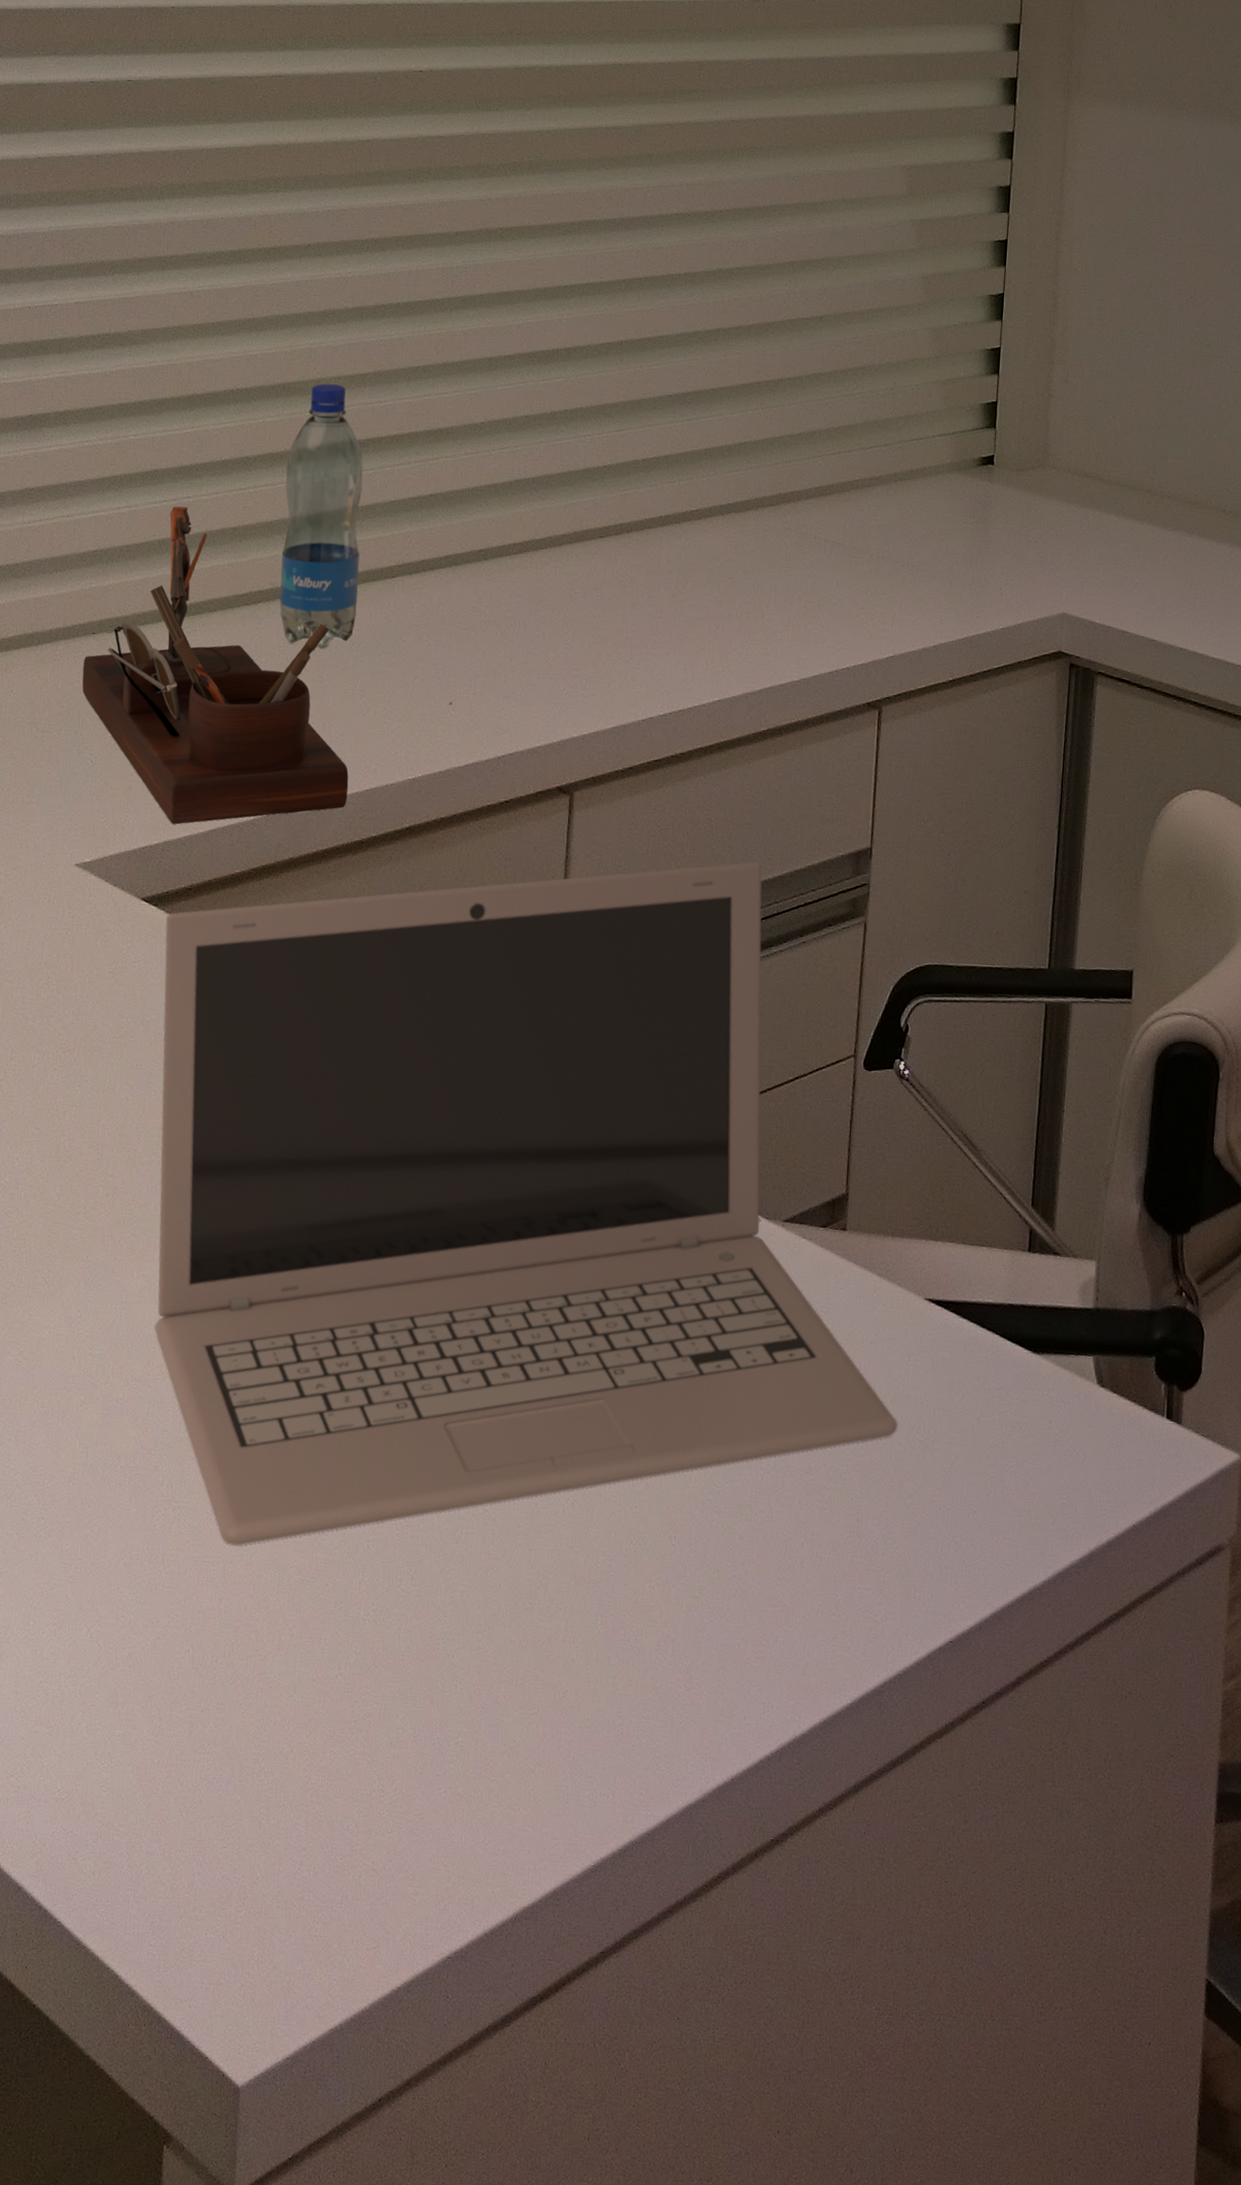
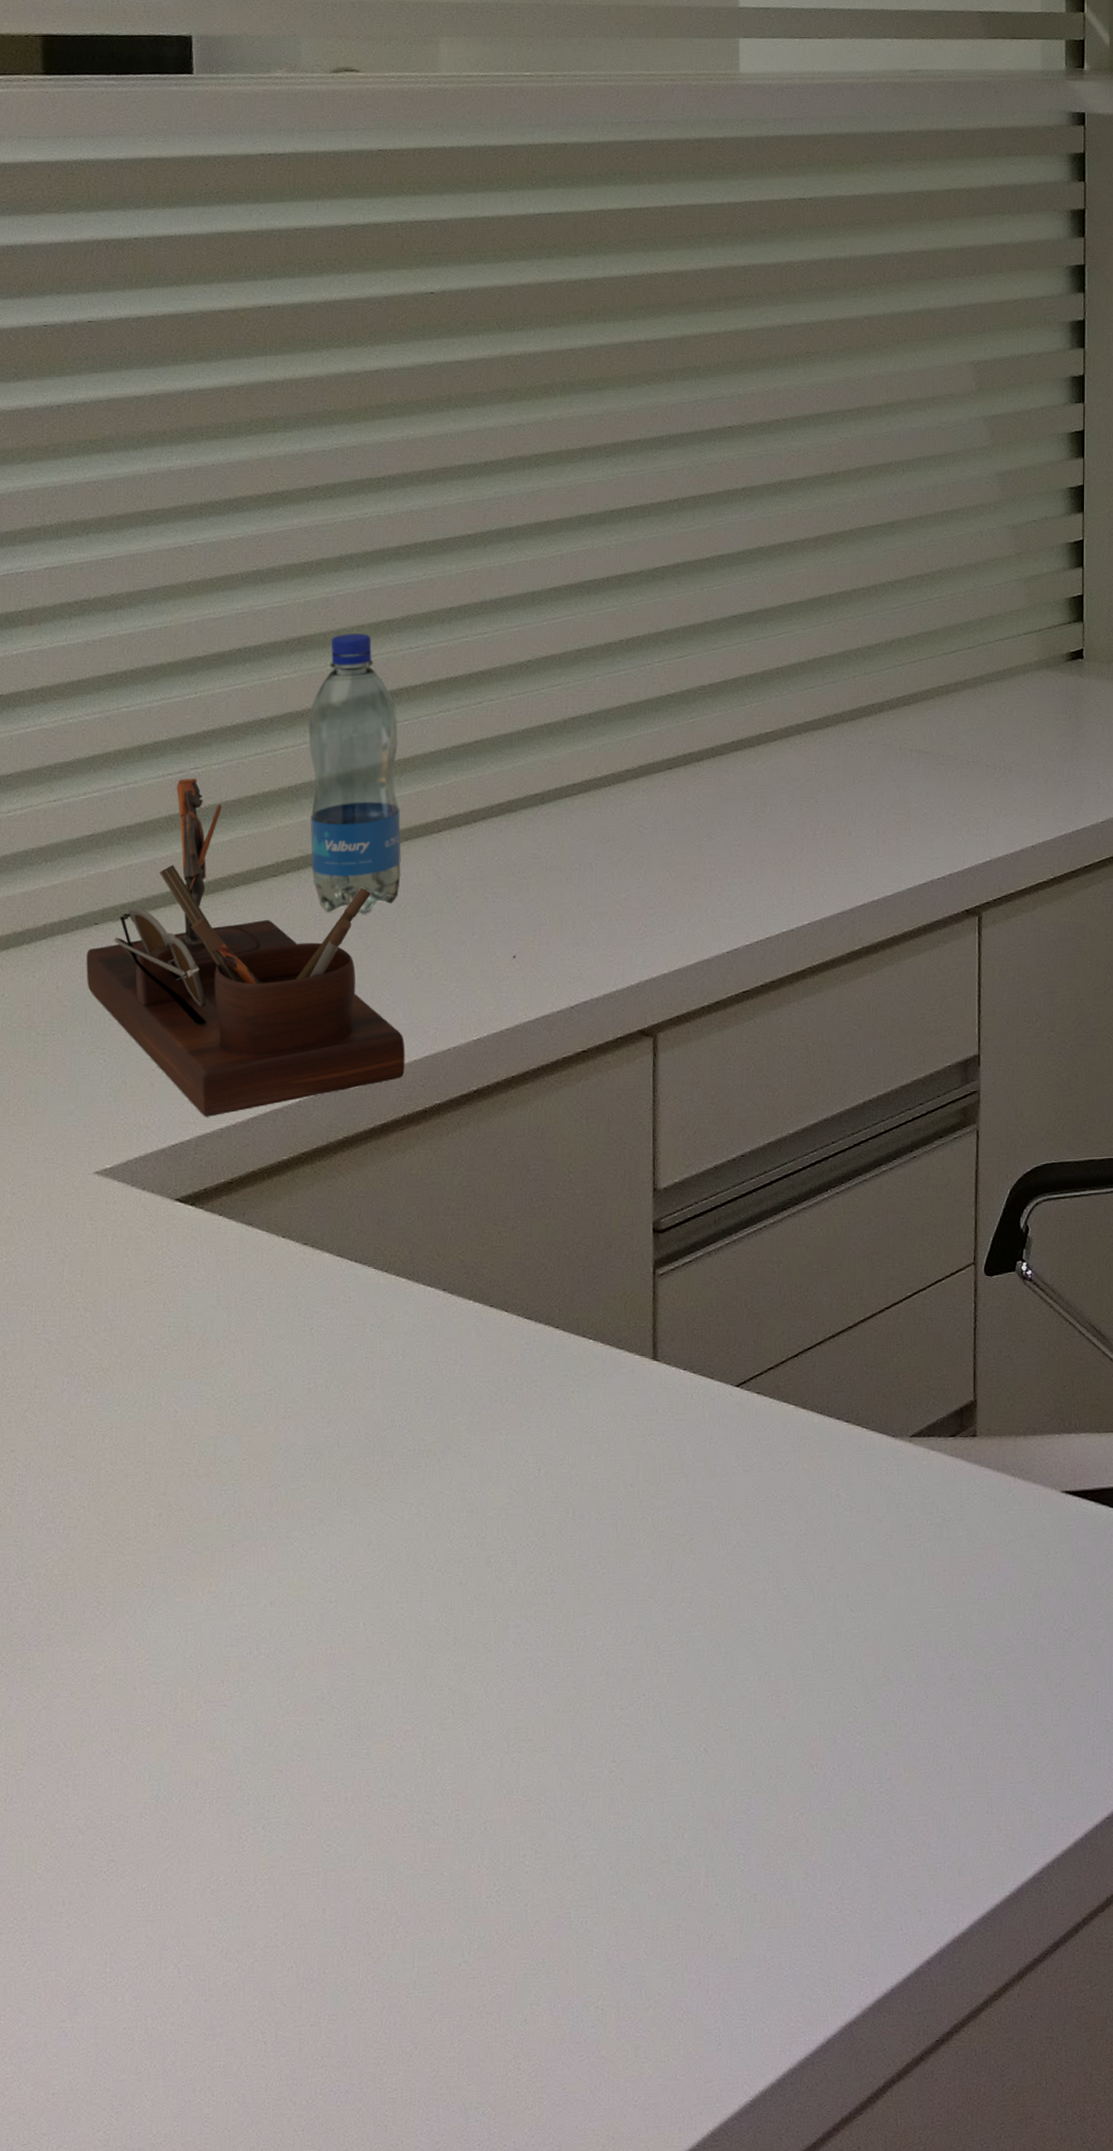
laptop: present [154,861,898,1546] -> none [205,1082,1042,1853]

